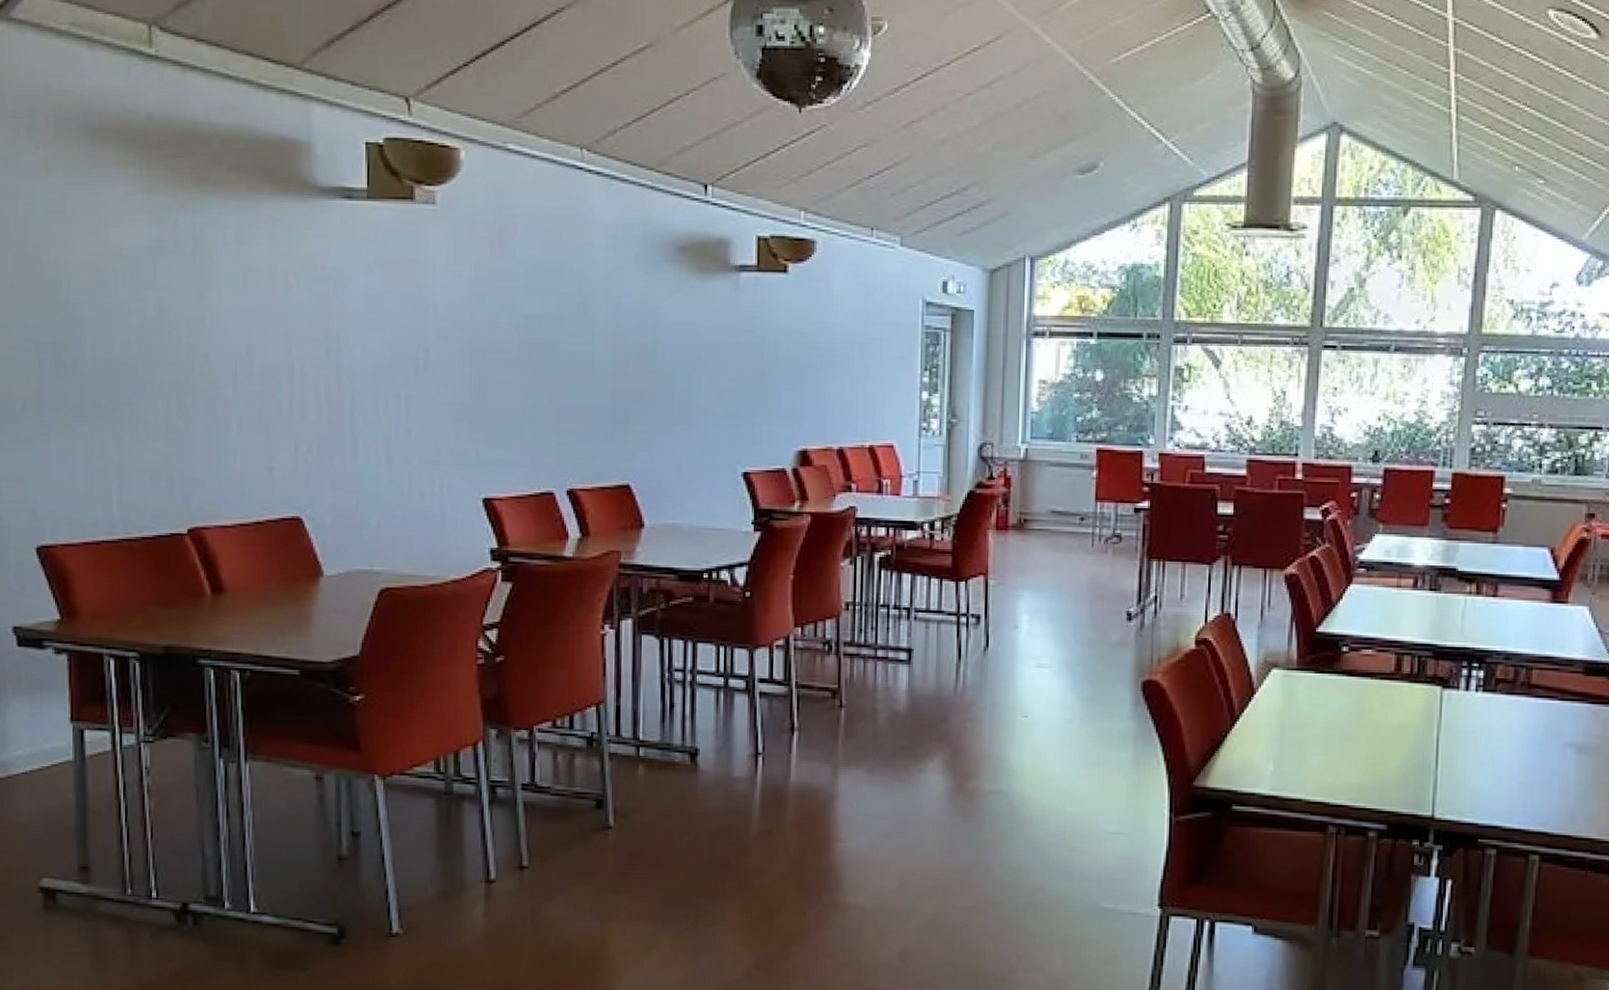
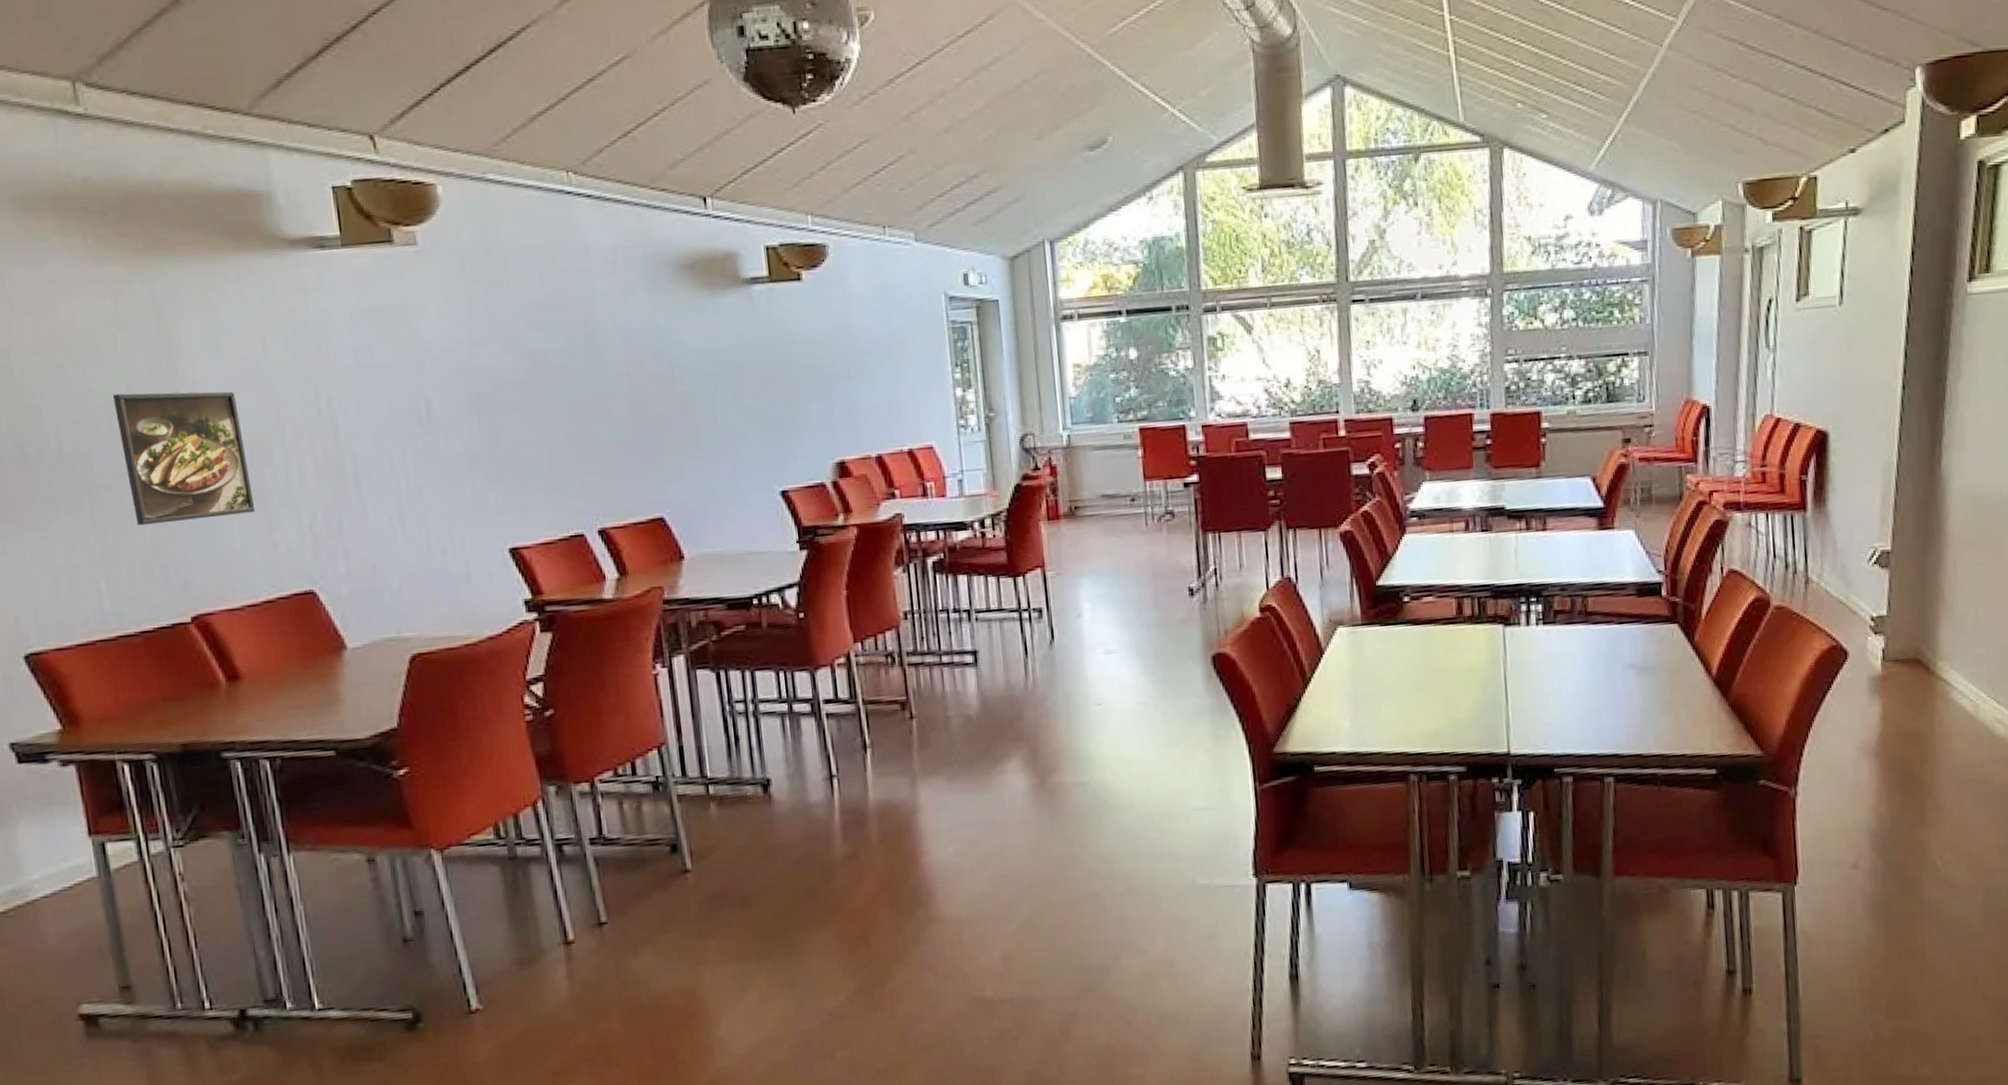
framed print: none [145,315,258,439] -> present [112,391,256,526]

